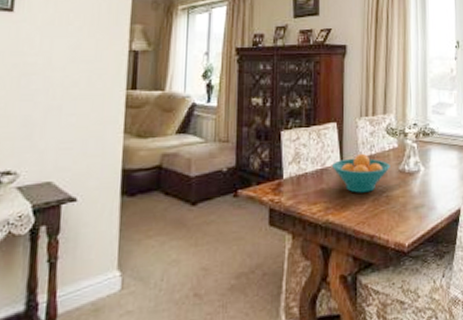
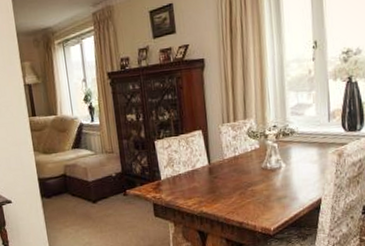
fruit bowl: present [332,153,390,193] -> none [201,155,254,189]

